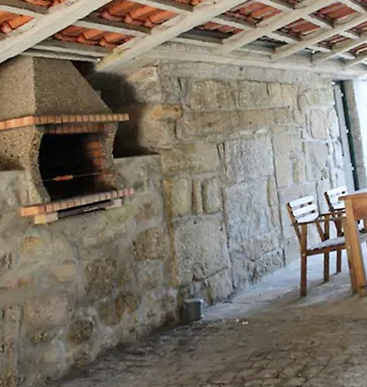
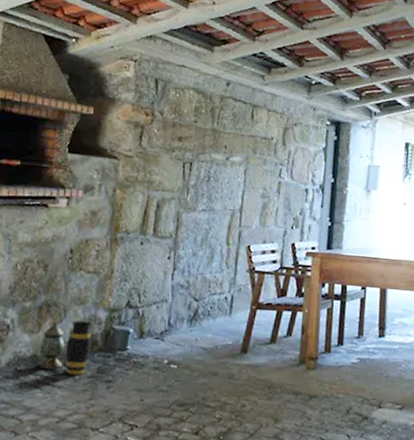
lantern: none [122,310,147,354] -> present [38,323,65,369]
vase: none [147,301,169,353] -> present [65,320,92,375]

